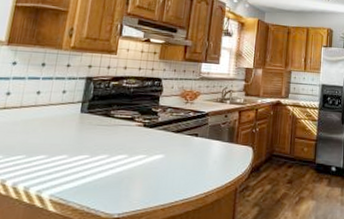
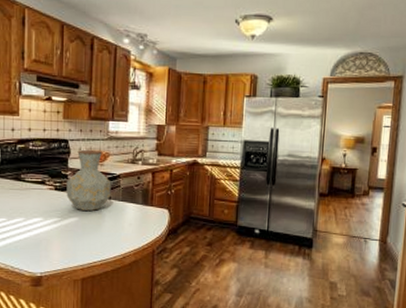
vase: none [154,88,200,148] -> present [66,150,112,211]

